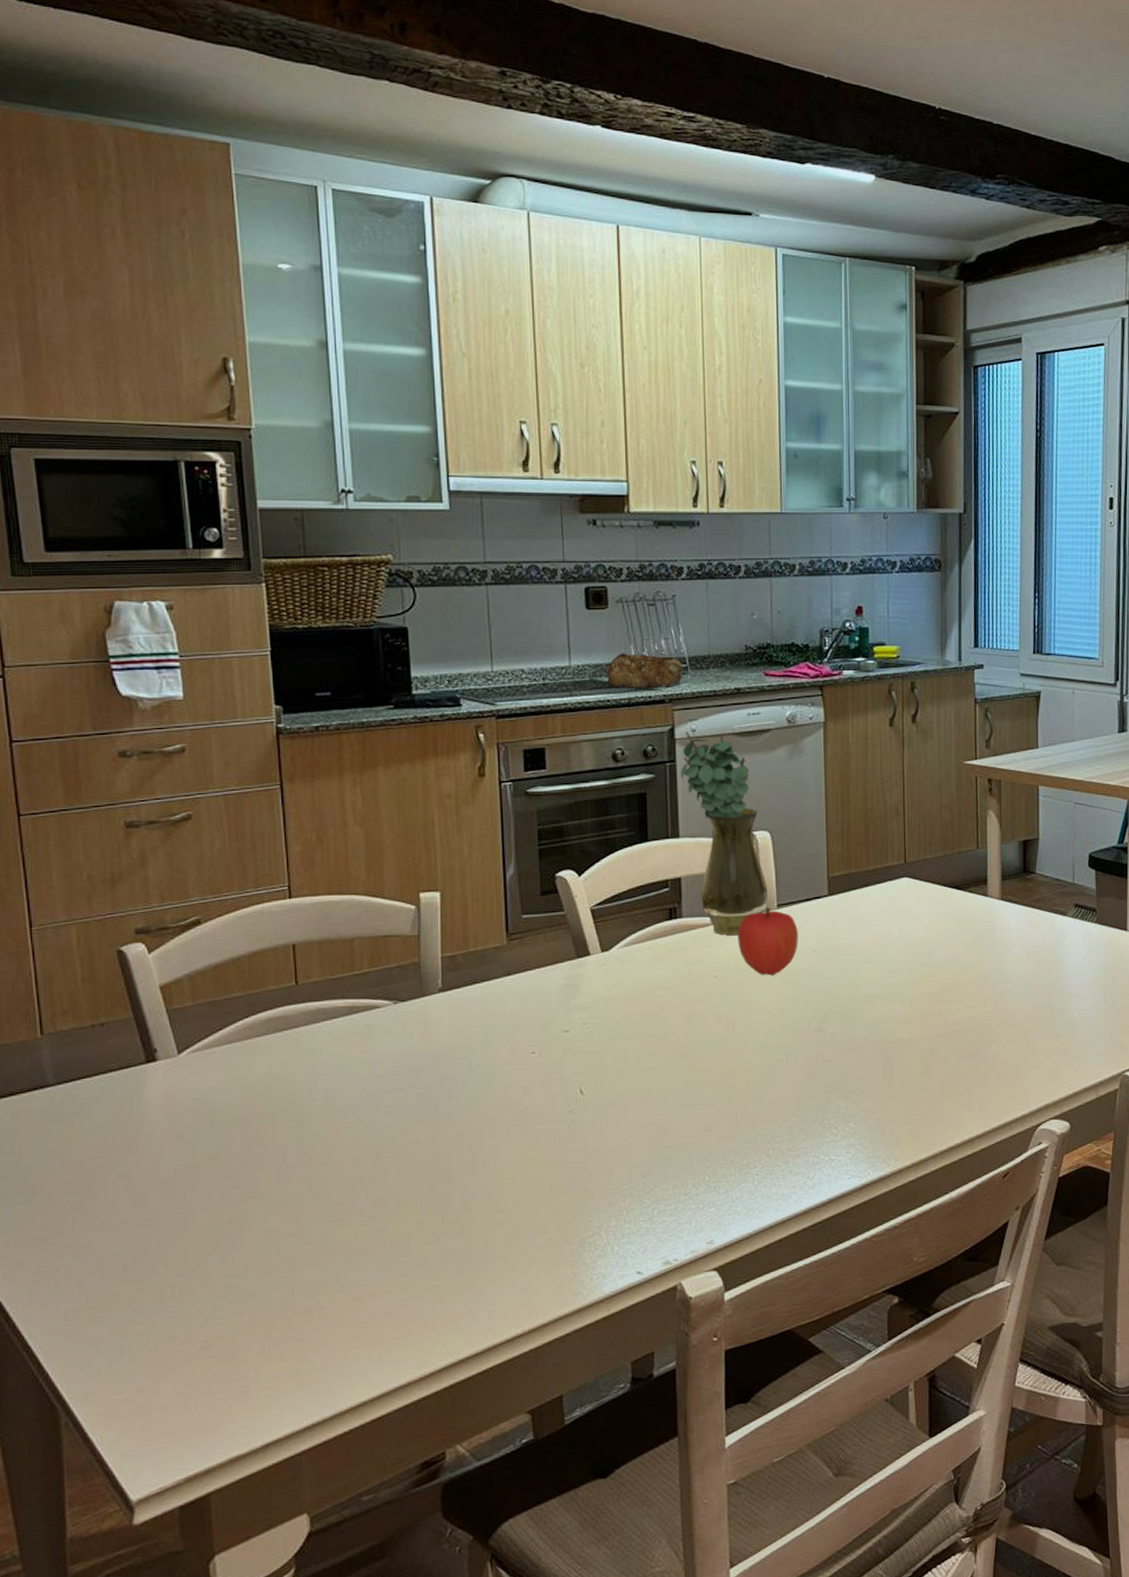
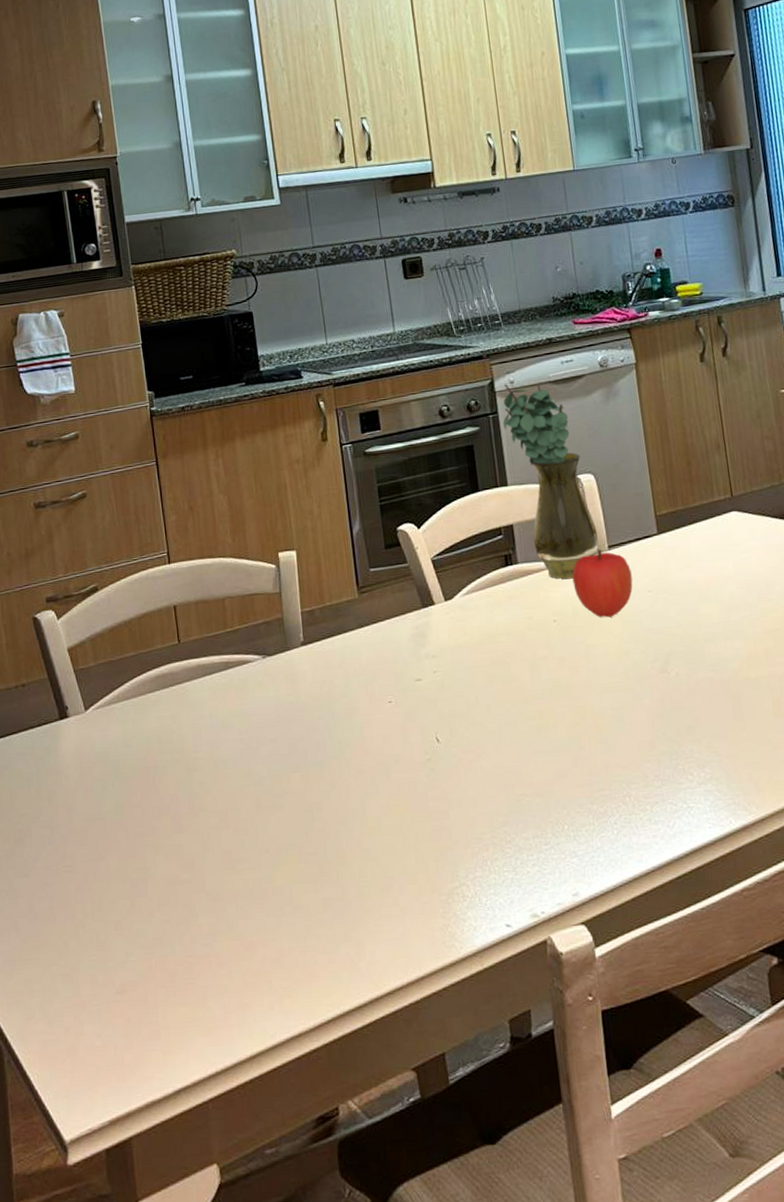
bread: present [606,653,683,689] -> none [427,314,497,348]

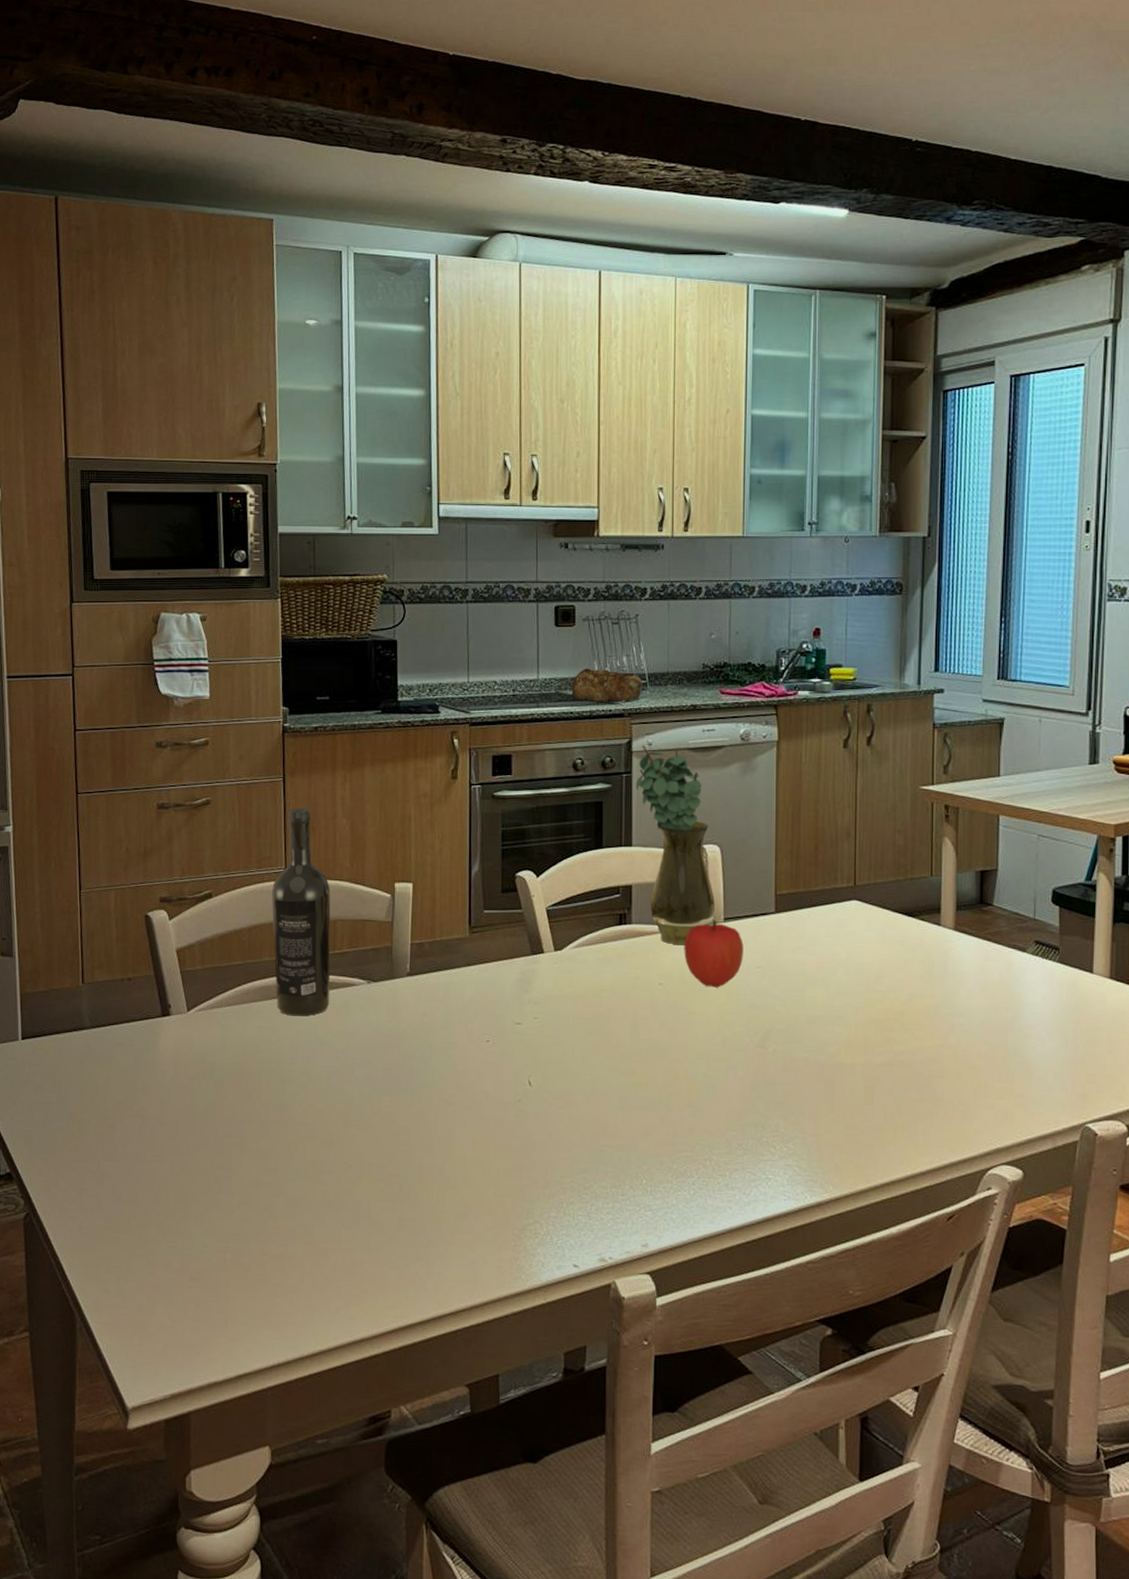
wine bottle: none [156,489,227,702] -> present [271,808,331,1016]
bread: none [427,314,497,348] -> present [571,668,643,703]

